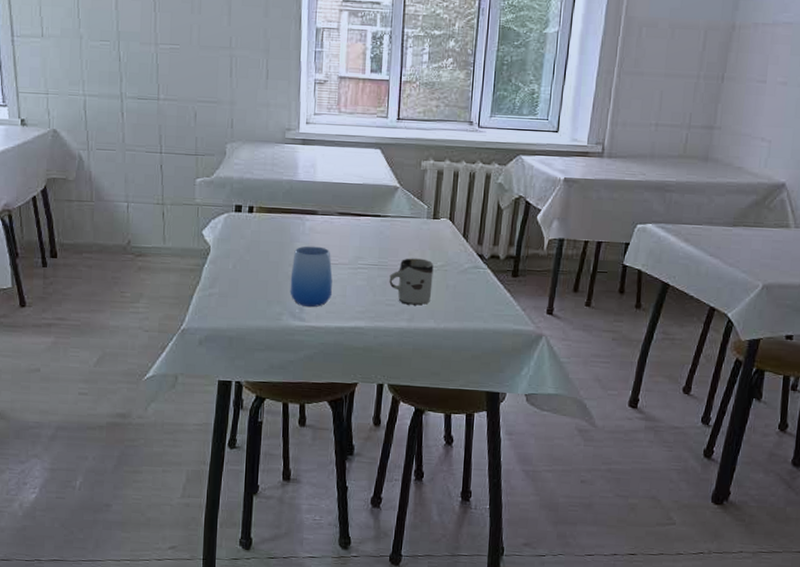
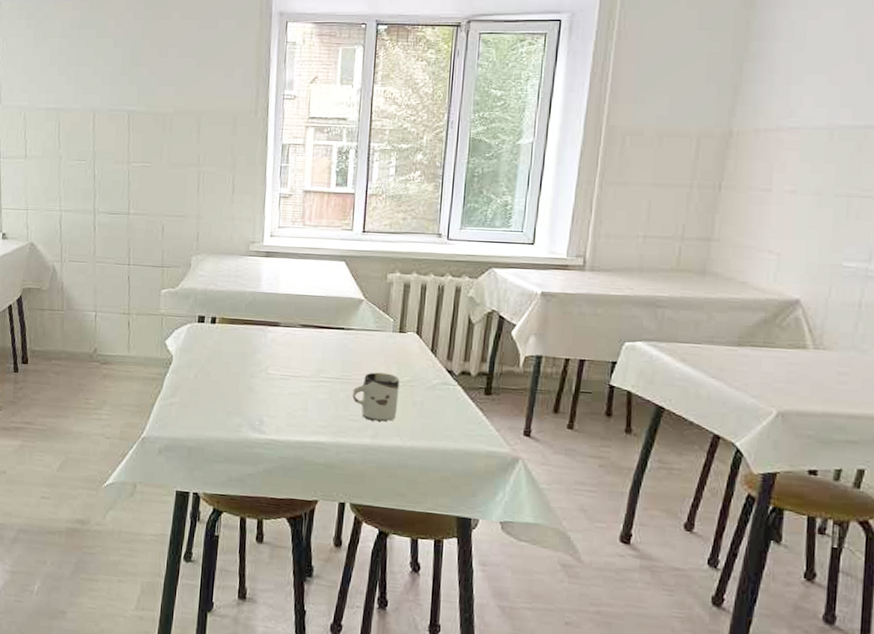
cup: present [290,246,333,307] -> none [250,357,294,420]

